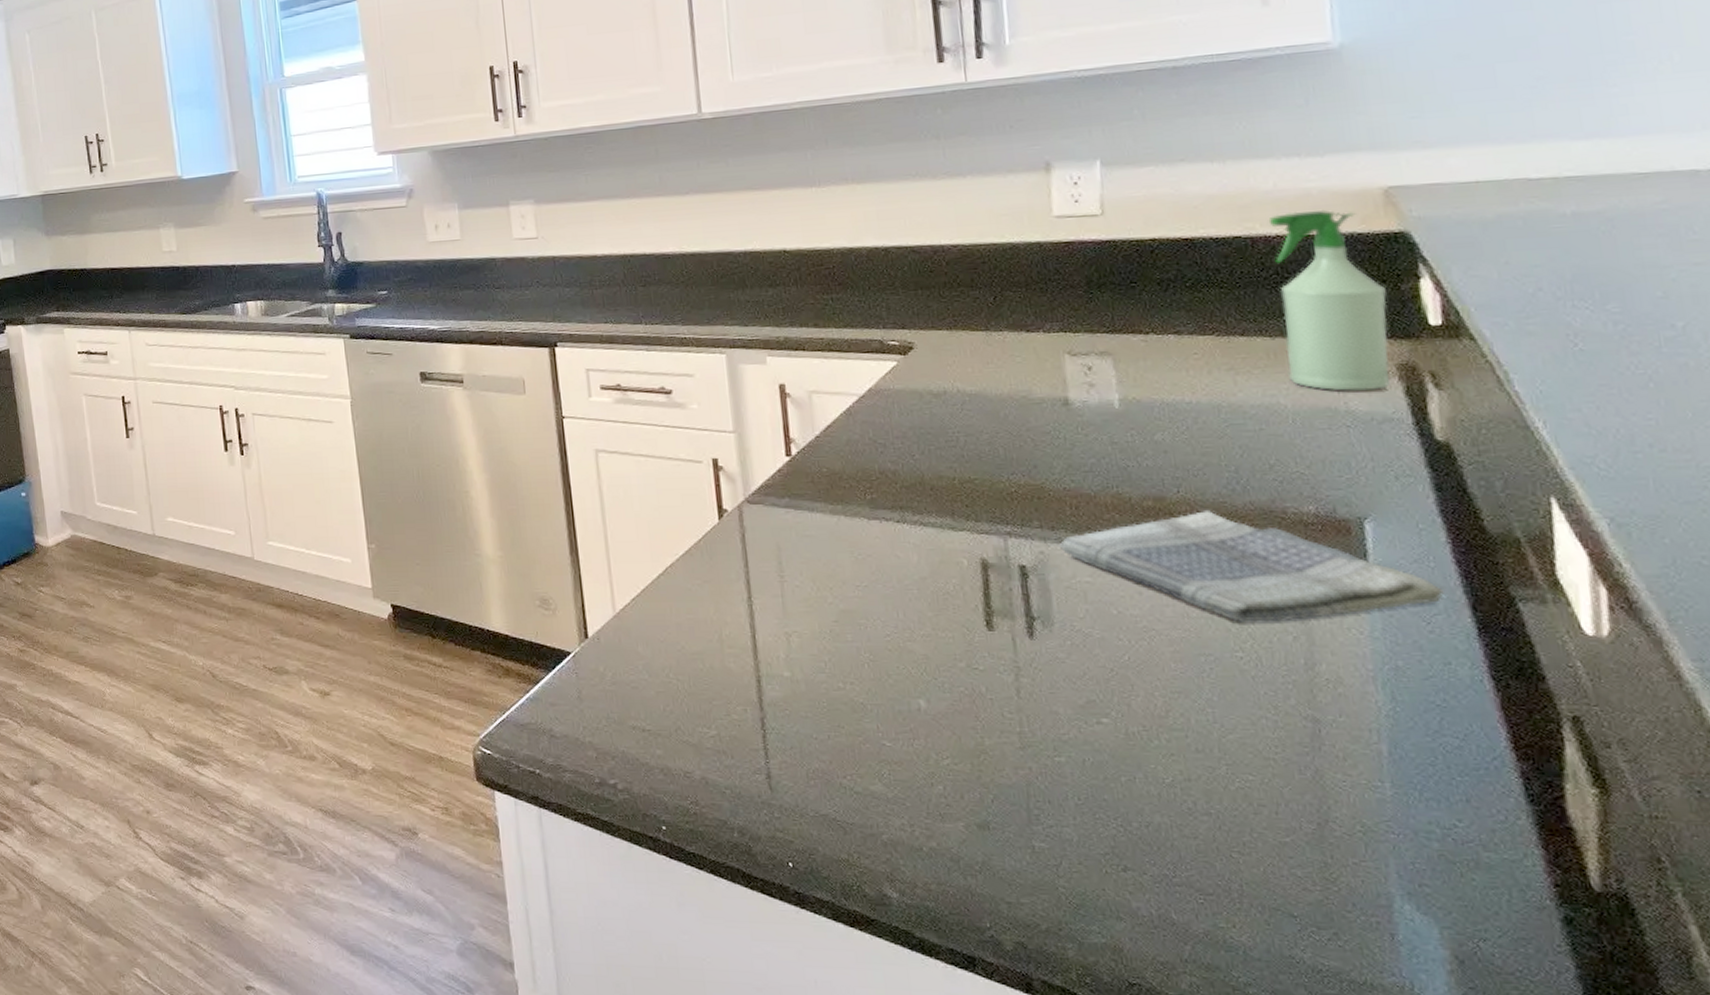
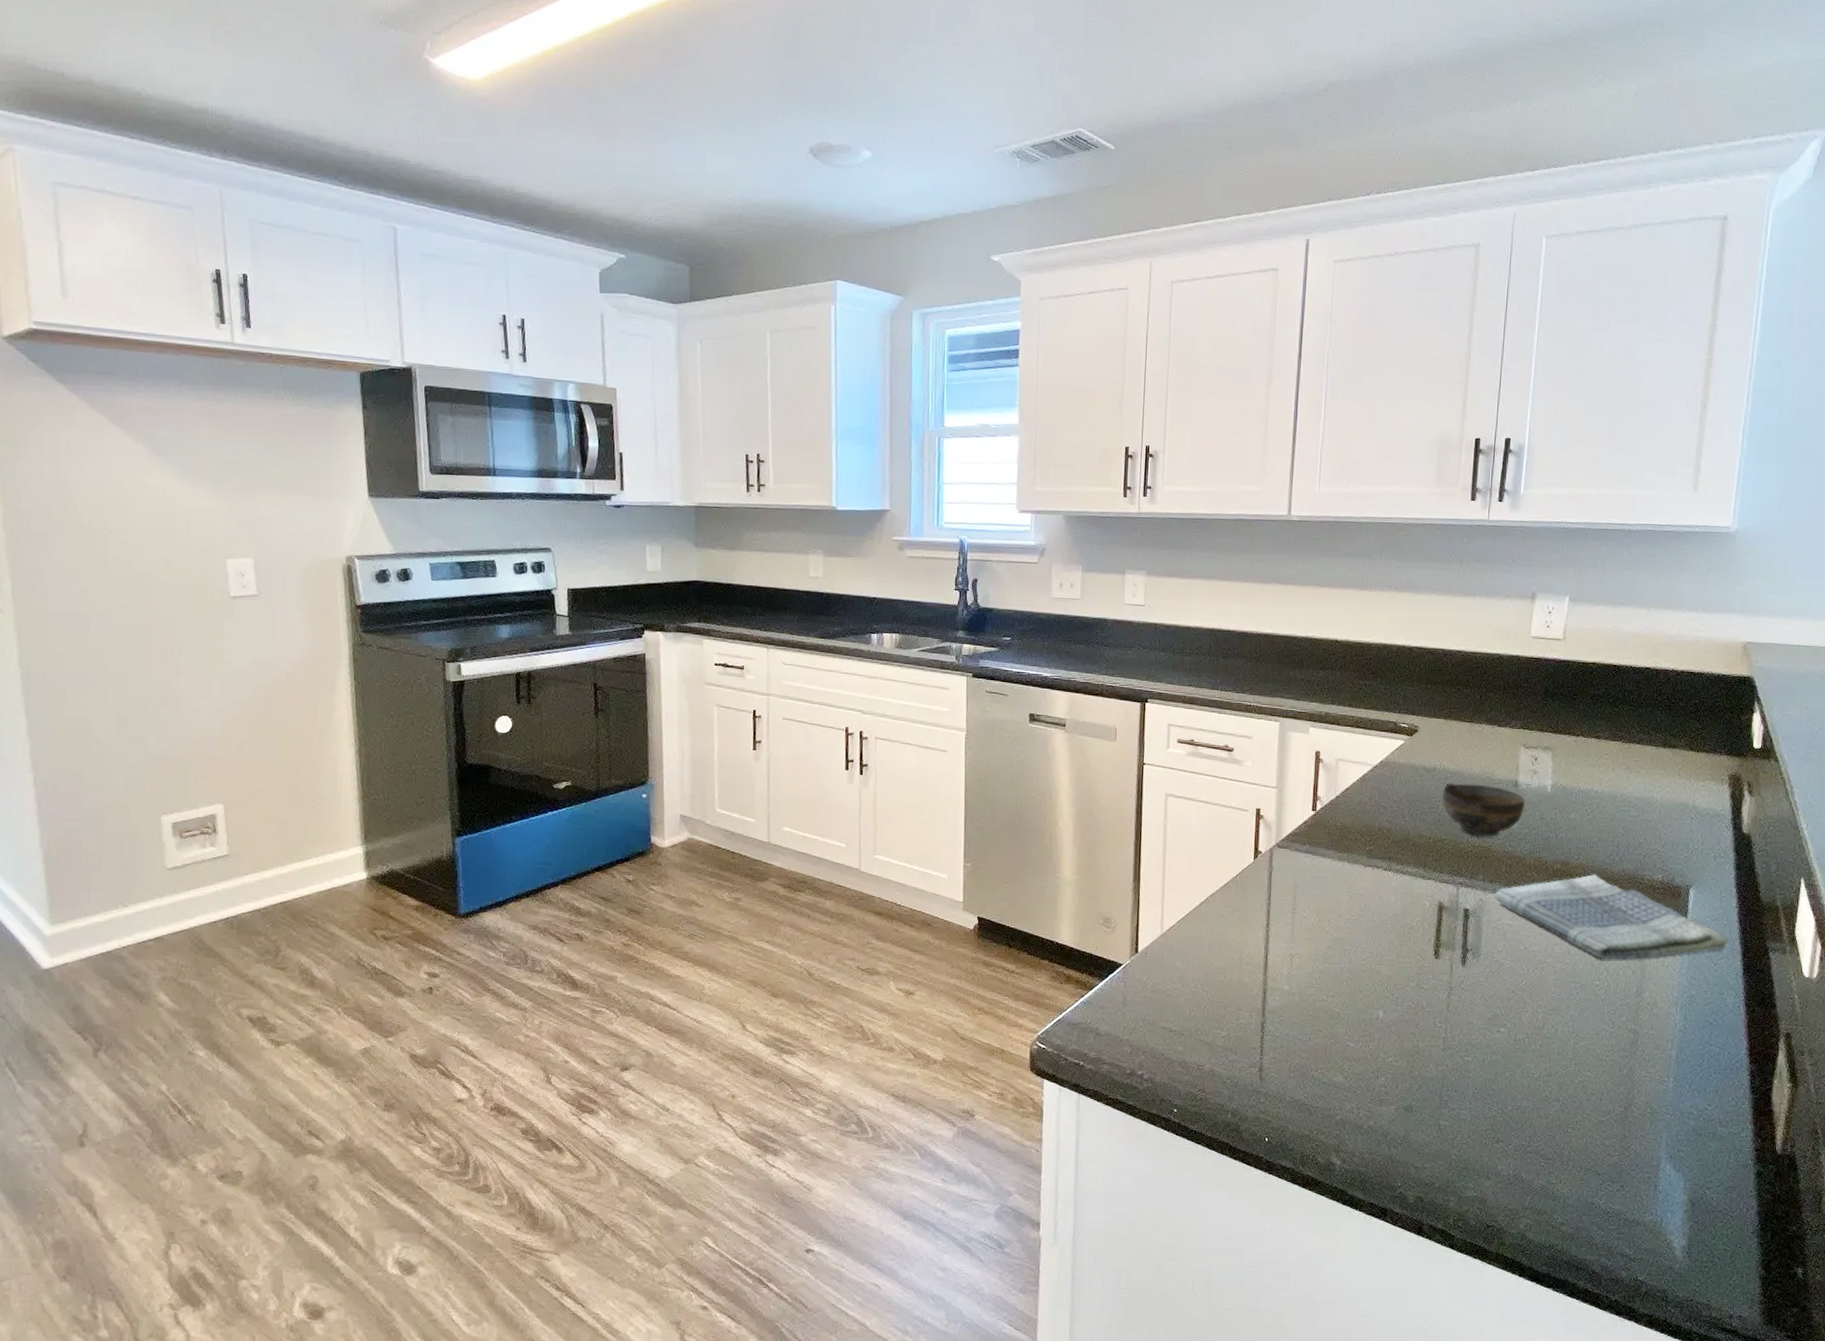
cup: none [961,407,1085,472] -> present [1442,782,1525,837]
spray bottle: present [1268,209,1390,391] -> none [1662,653,1732,793]

